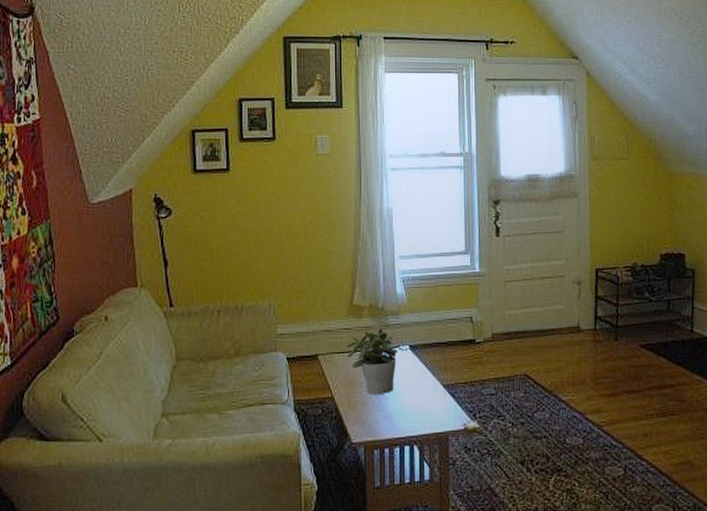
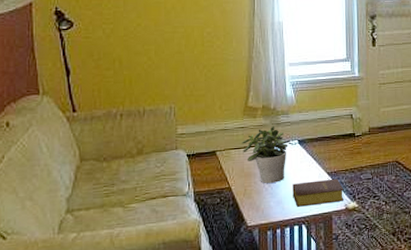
bible: none [403,392,463,424] -> present [292,178,344,207]

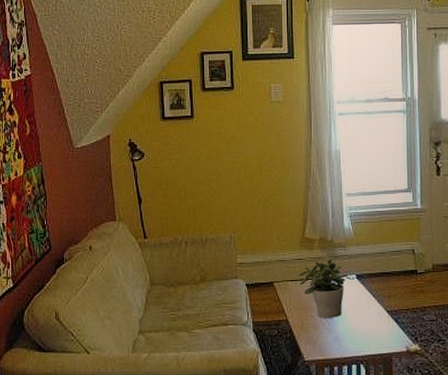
bible: present [292,178,344,207] -> none [350,318,405,345]

